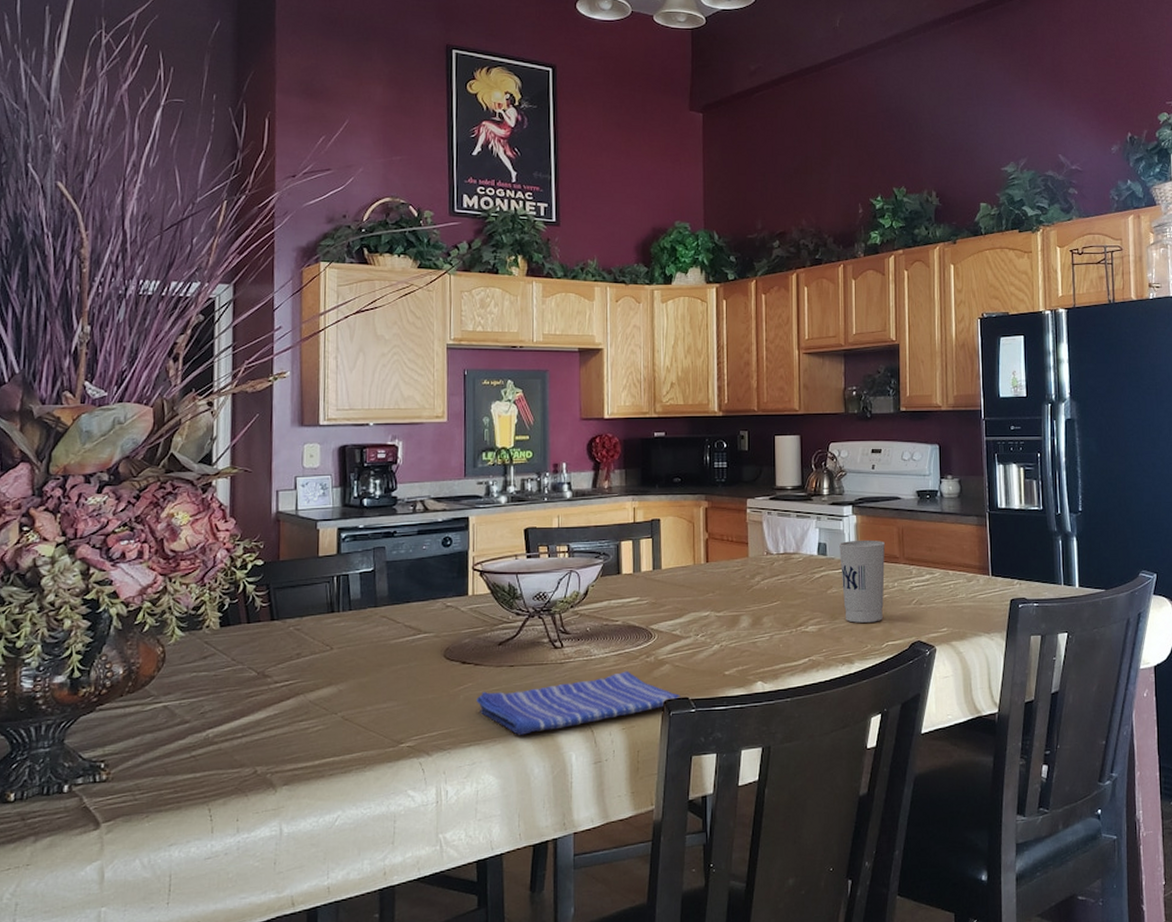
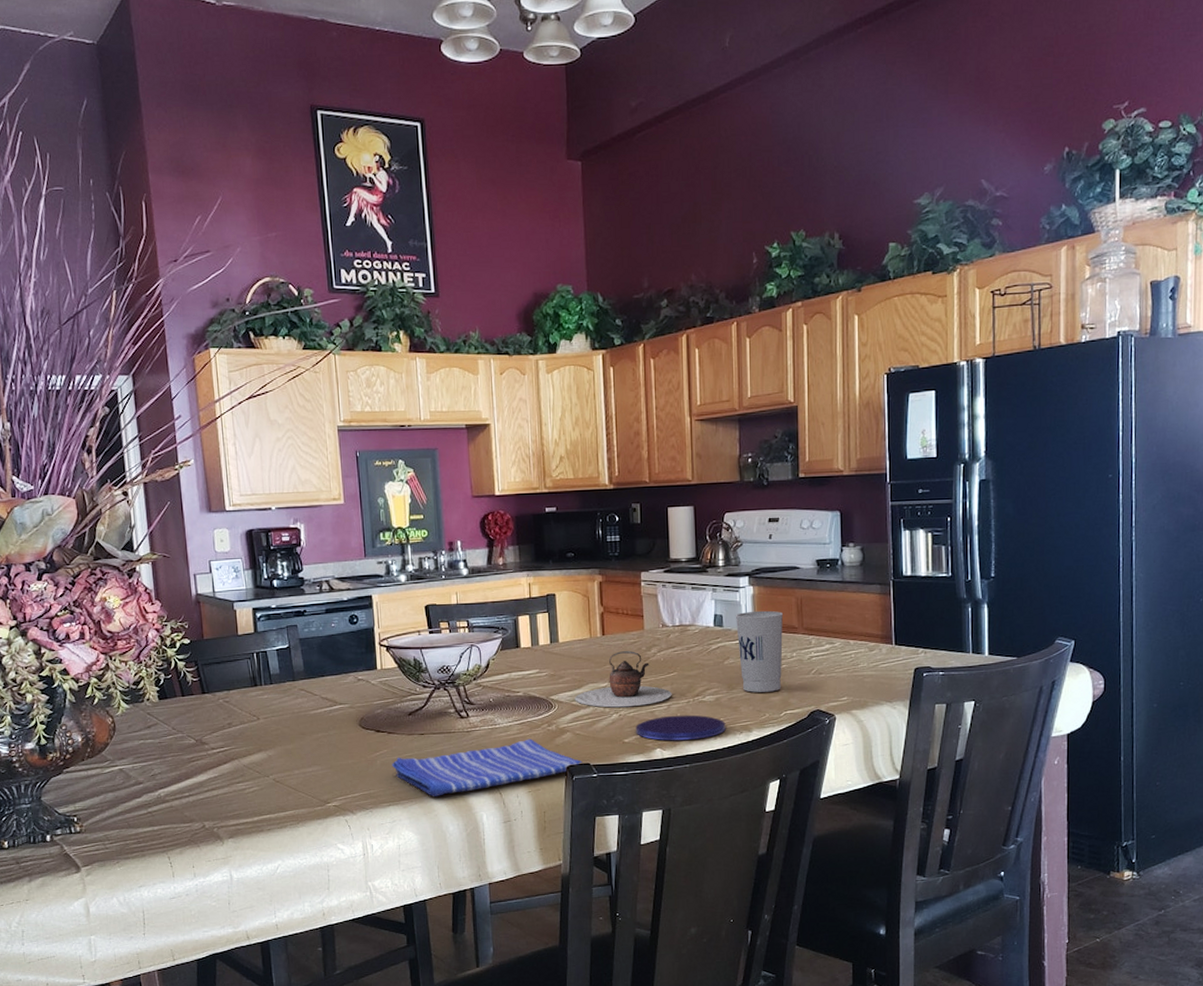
teapot: none [675,579,775,638] -> present [574,651,672,708]
saucer: none [737,645,828,674] -> present [635,715,726,741]

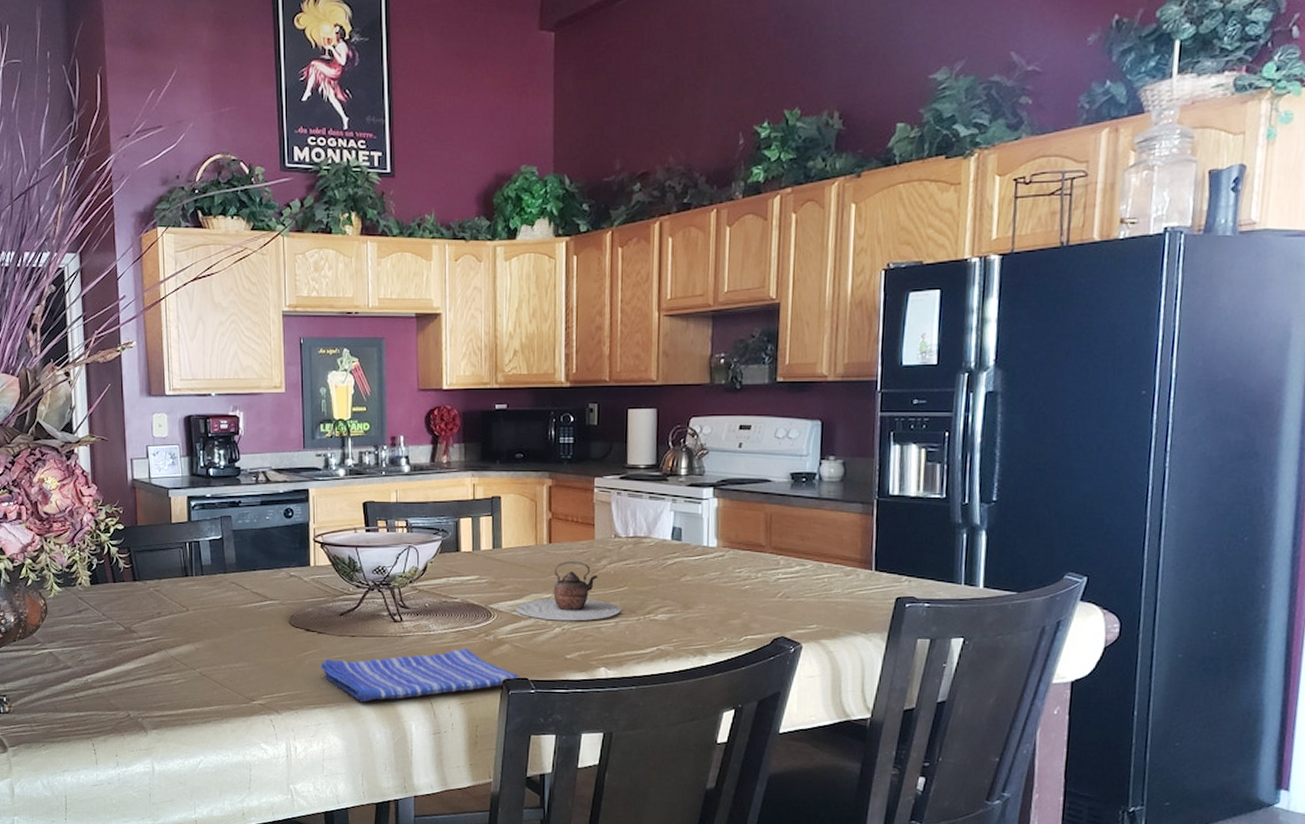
saucer: present [635,715,726,741] -> none [579,633,678,661]
cup: present [735,610,784,693] -> none [695,525,750,614]

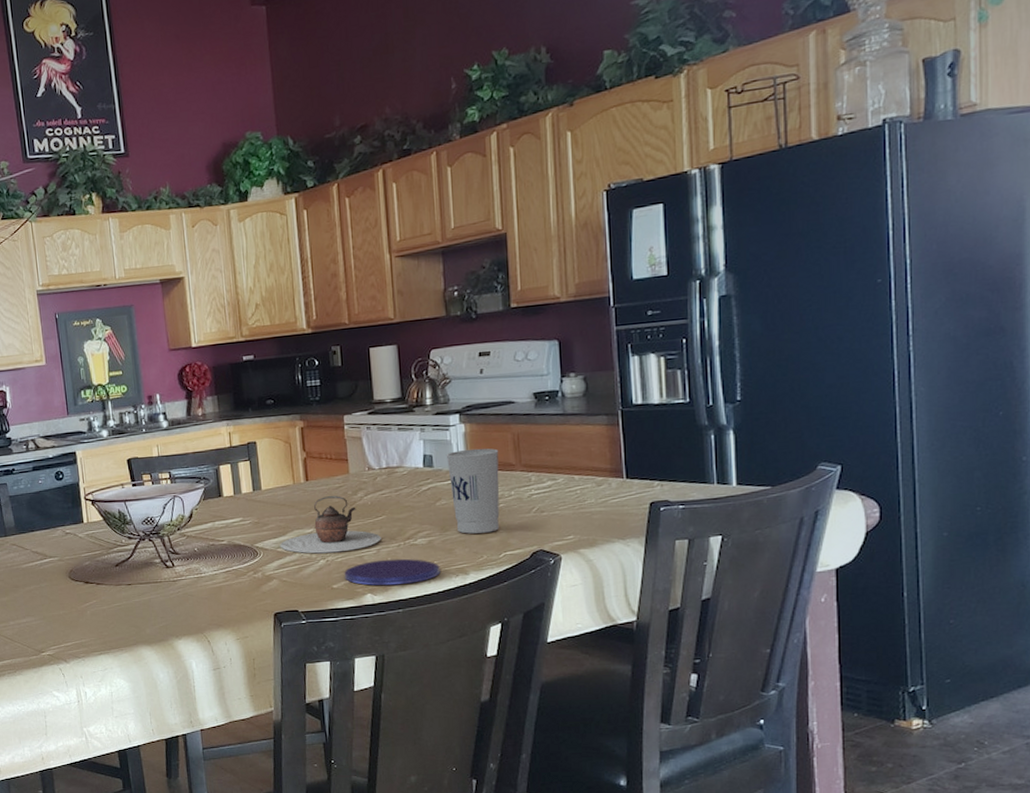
dish towel: present [320,648,520,702] -> none [101,586,291,645]
saucer: none [579,633,678,661] -> present [344,558,440,586]
cup: none [695,525,750,614] -> present [446,448,500,534]

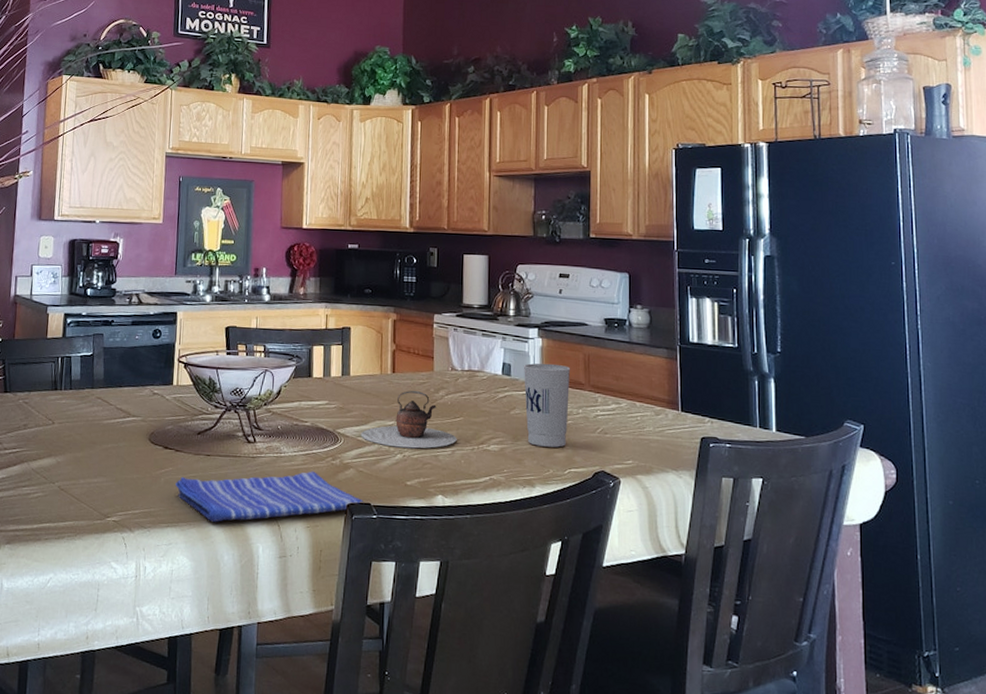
dish towel: none [101,586,291,645] -> present [175,471,363,522]
saucer: present [344,558,440,586] -> none [418,461,509,490]

